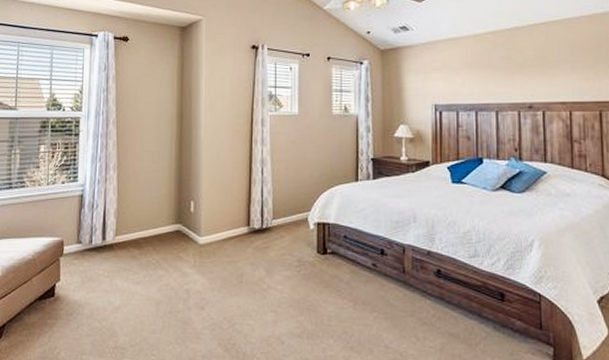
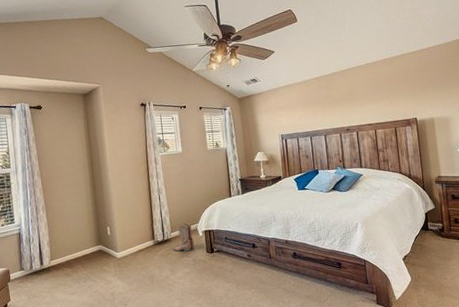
boots: none [272,208,301,248] -> present [172,222,194,252]

